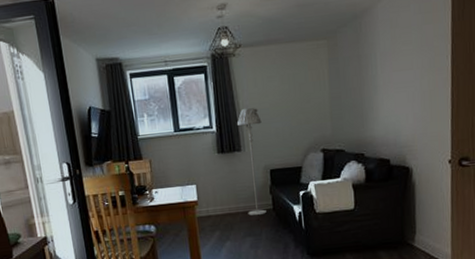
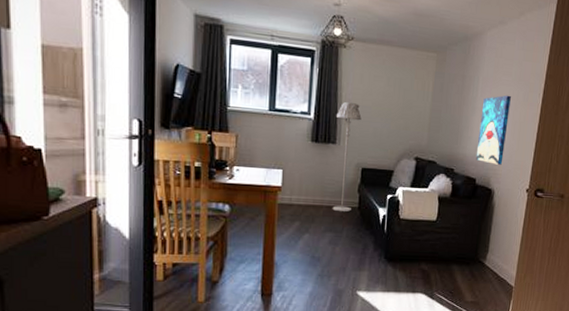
wall art: none [384,64,417,141] -> present [475,95,511,165]

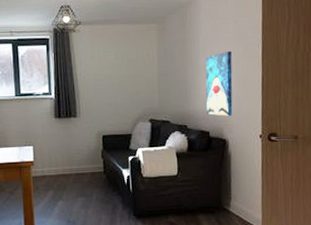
floor lamp: present [332,102,362,213] -> none [74,79,98,178]

